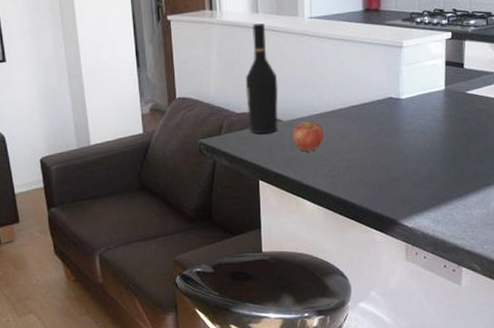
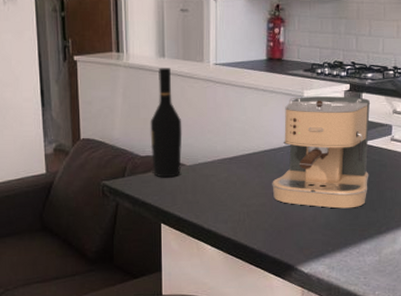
apple: present [292,121,324,152] -> none [195,166,226,196]
coffee maker: none [372,45,475,161] -> present [272,96,371,209]

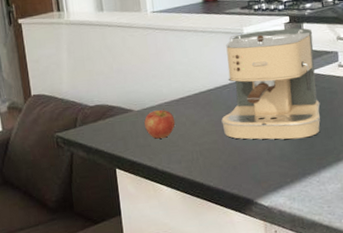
wine bottle: present [150,68,182,178] -> none [95,20,130,125]
apple: none [195,166,226,196] -> present [144,109,176,139]

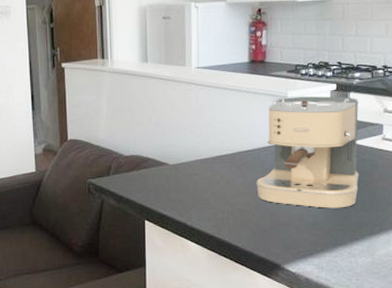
apple: present [144,109,176,139] -> none [178,165,209,195]

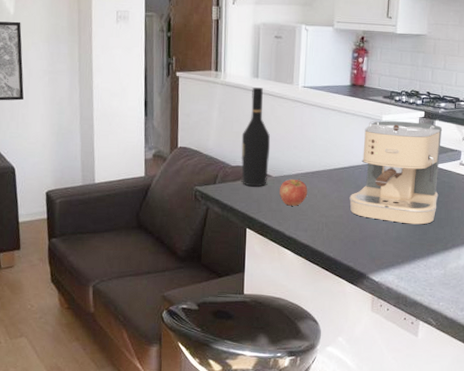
wine bottle: none [133,72,165,177] -> present [241,87,271,187]
apple: none [178,165,209,195] -> present [279,179,308,206]

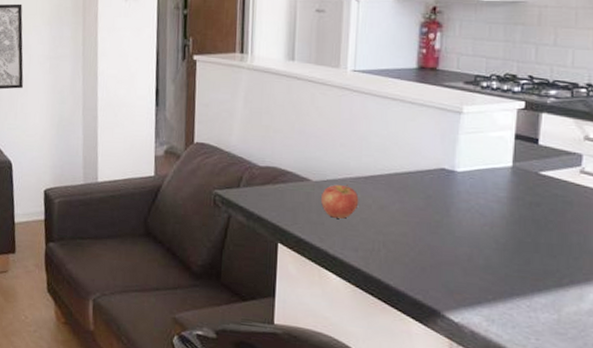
wine bottle: present [241,87,271,187] -> none [271,72,310,193]
coffee maker: present [349,120,443,225] -> none [416,112,553,251]

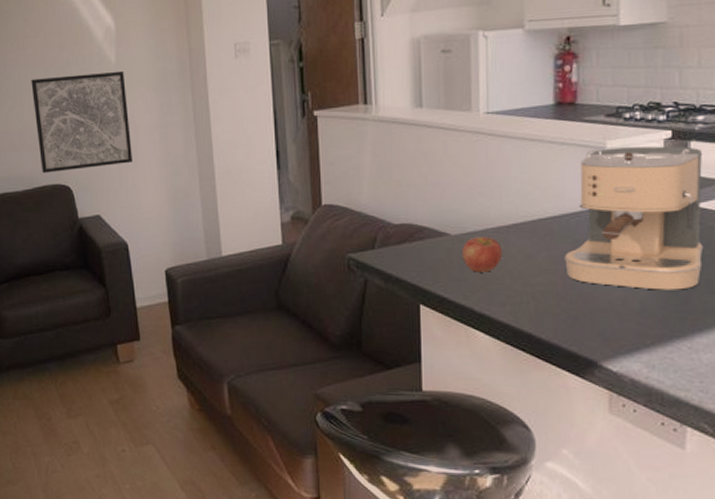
coffee maker: none [416,112,553,251] -> present [564,146,704,290]

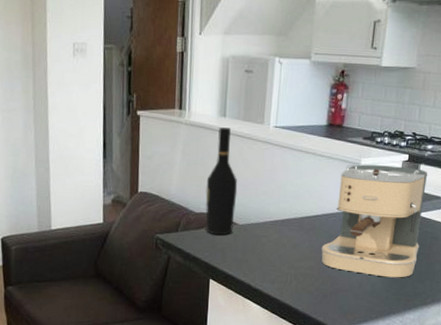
wine bottle: none [405,120,446,250] -> present [205,127,238,236]
apple: present [462,236,503,273] -> none [246,227,277,256]

